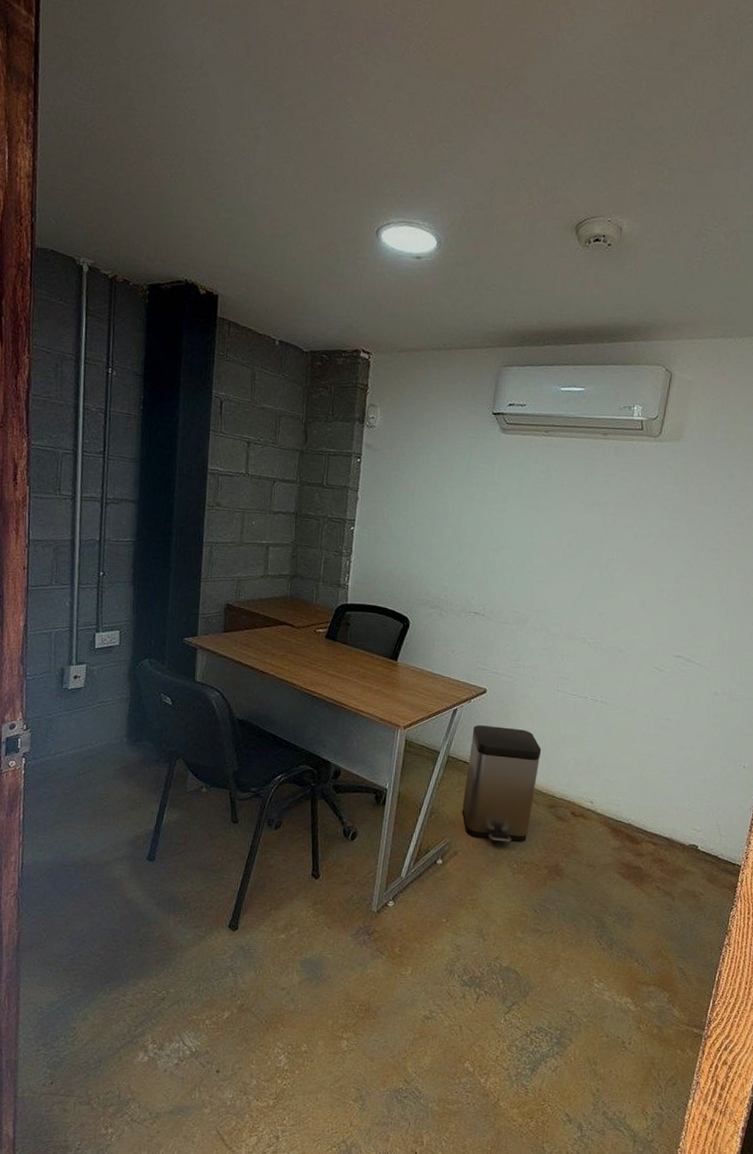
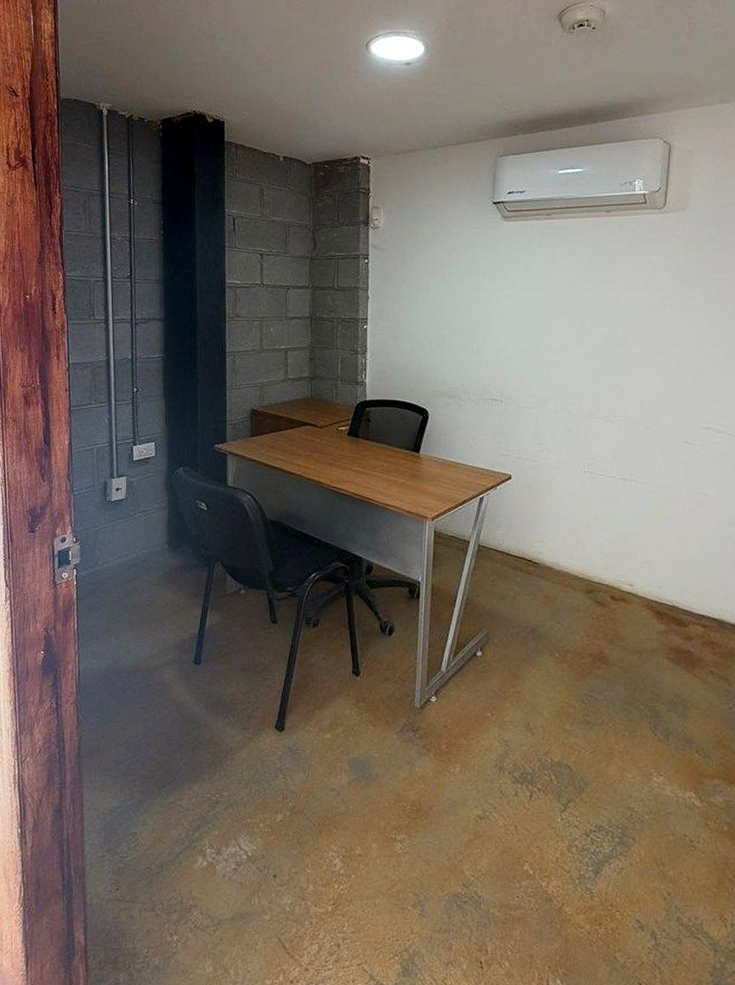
pedal bin: present [462,725,542,842] -> none [497,512,574,631]

